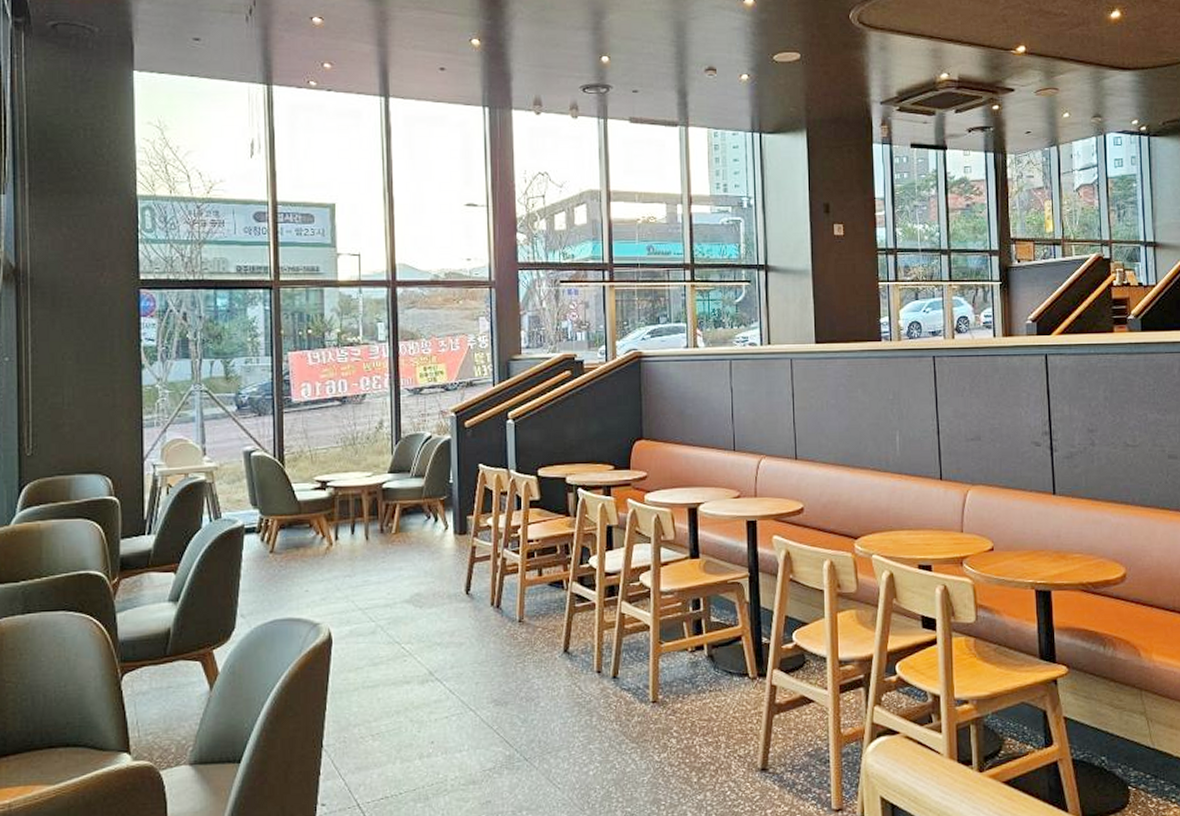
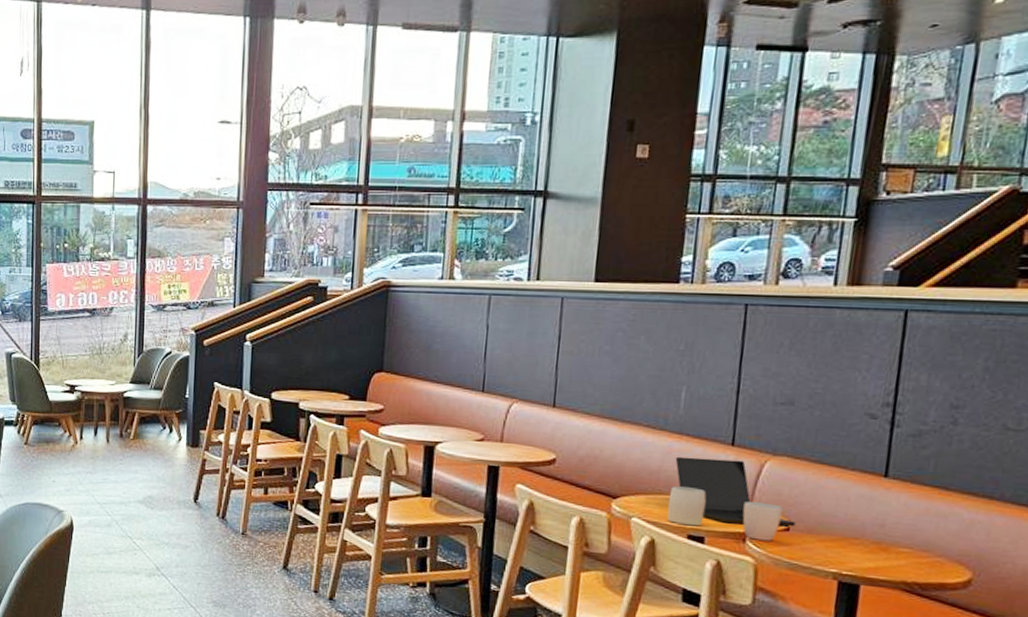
mug: none [898,521,928,557] -> present [666,486,707,527]
laptop: none [899,492,997,550] -> present [675,456,796,527]
cup: none [957,528,987,562] -> present [742,501,784,541]

